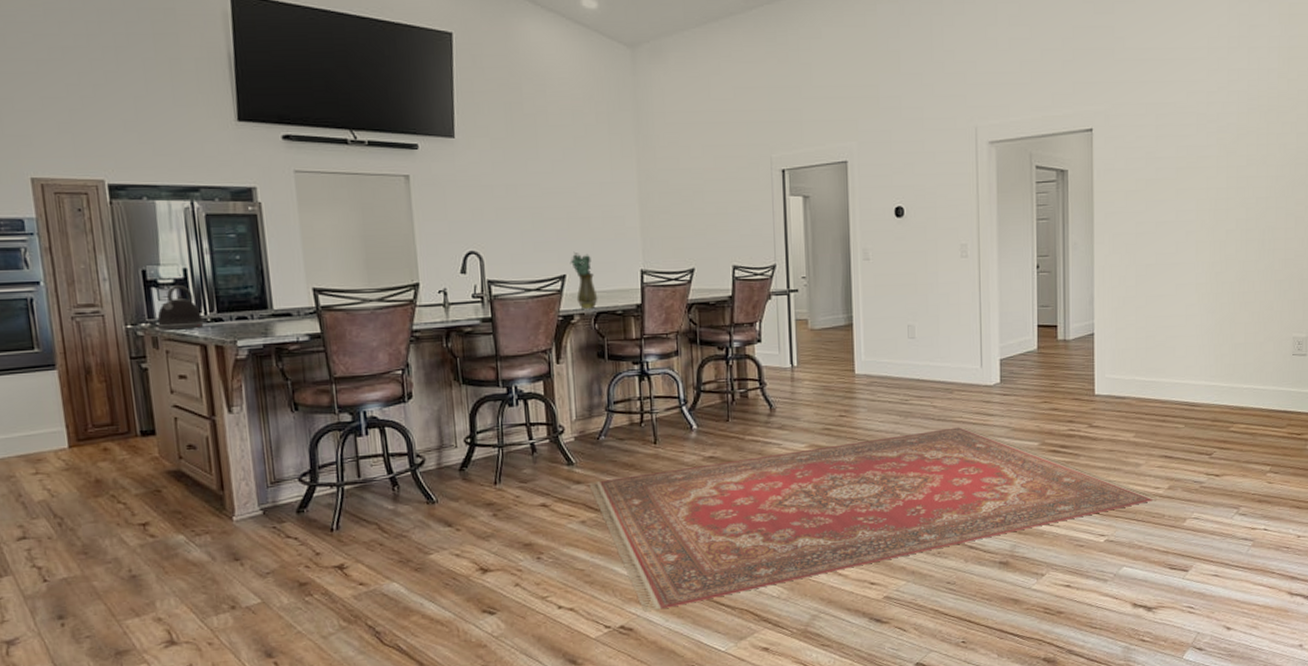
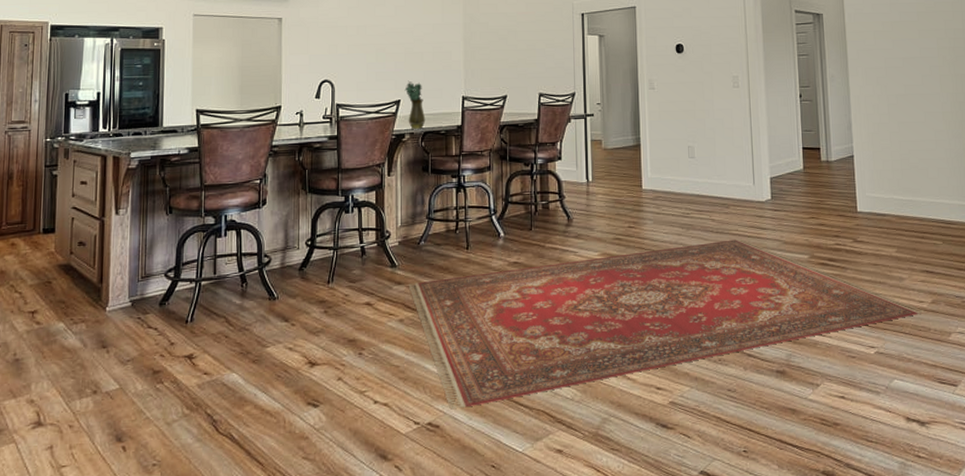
kettle: present [156,285,204,330] -> none [70,106,107,143]

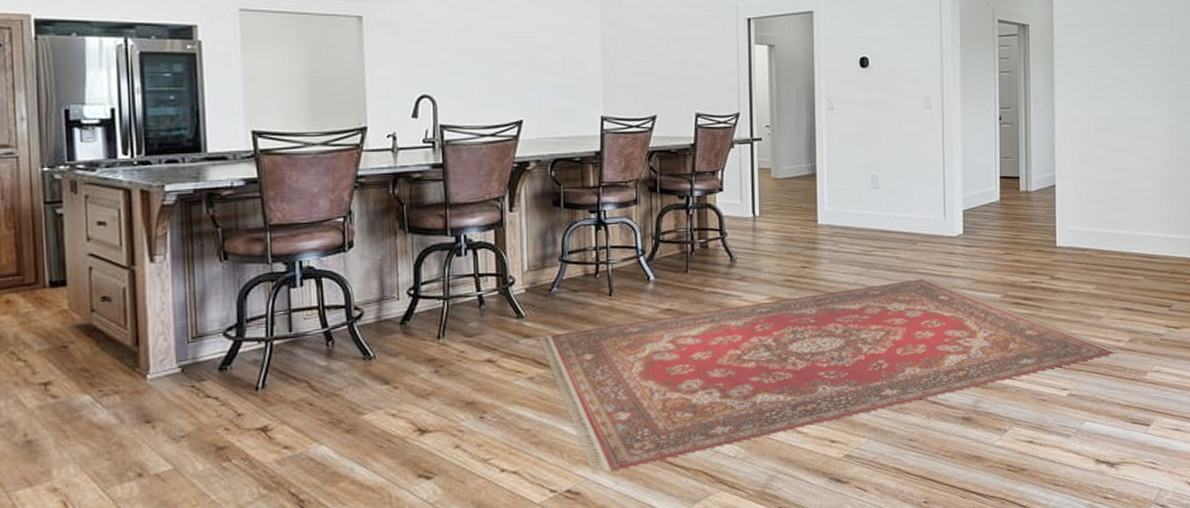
vase: present [404,80,426,129] -> none [527,96,556,156]

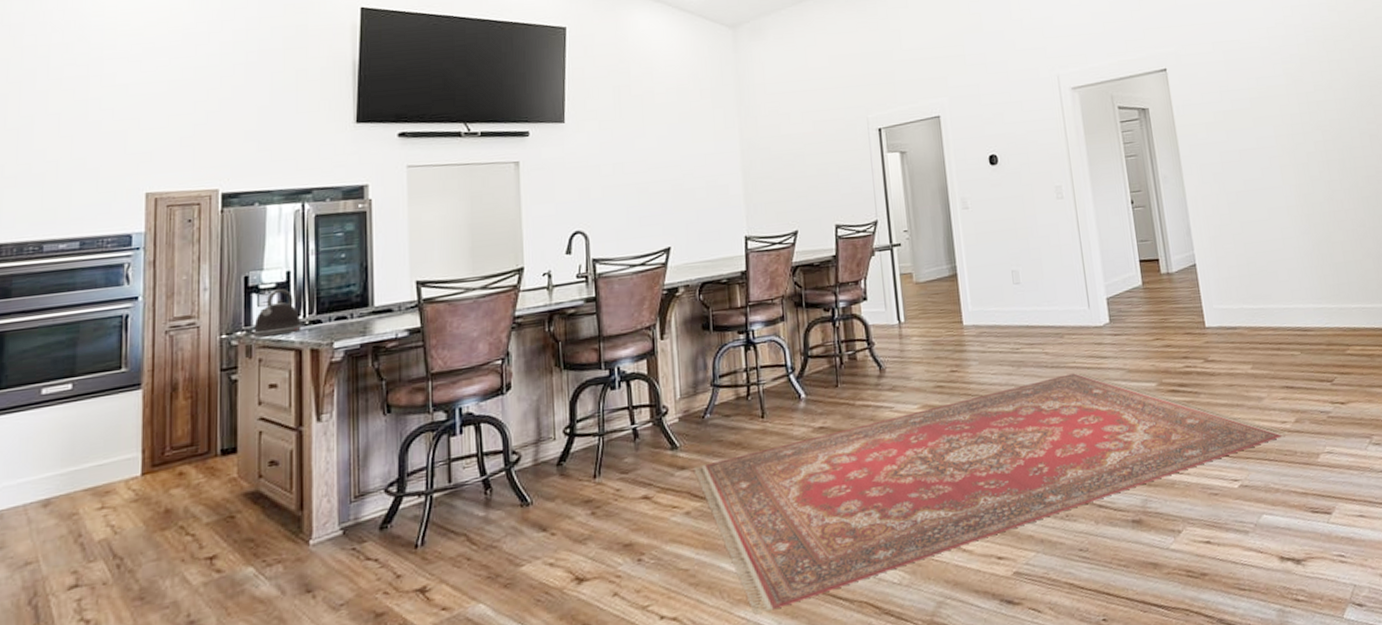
kettle: none [76,126,130,174] -> present [252,289,301,338]

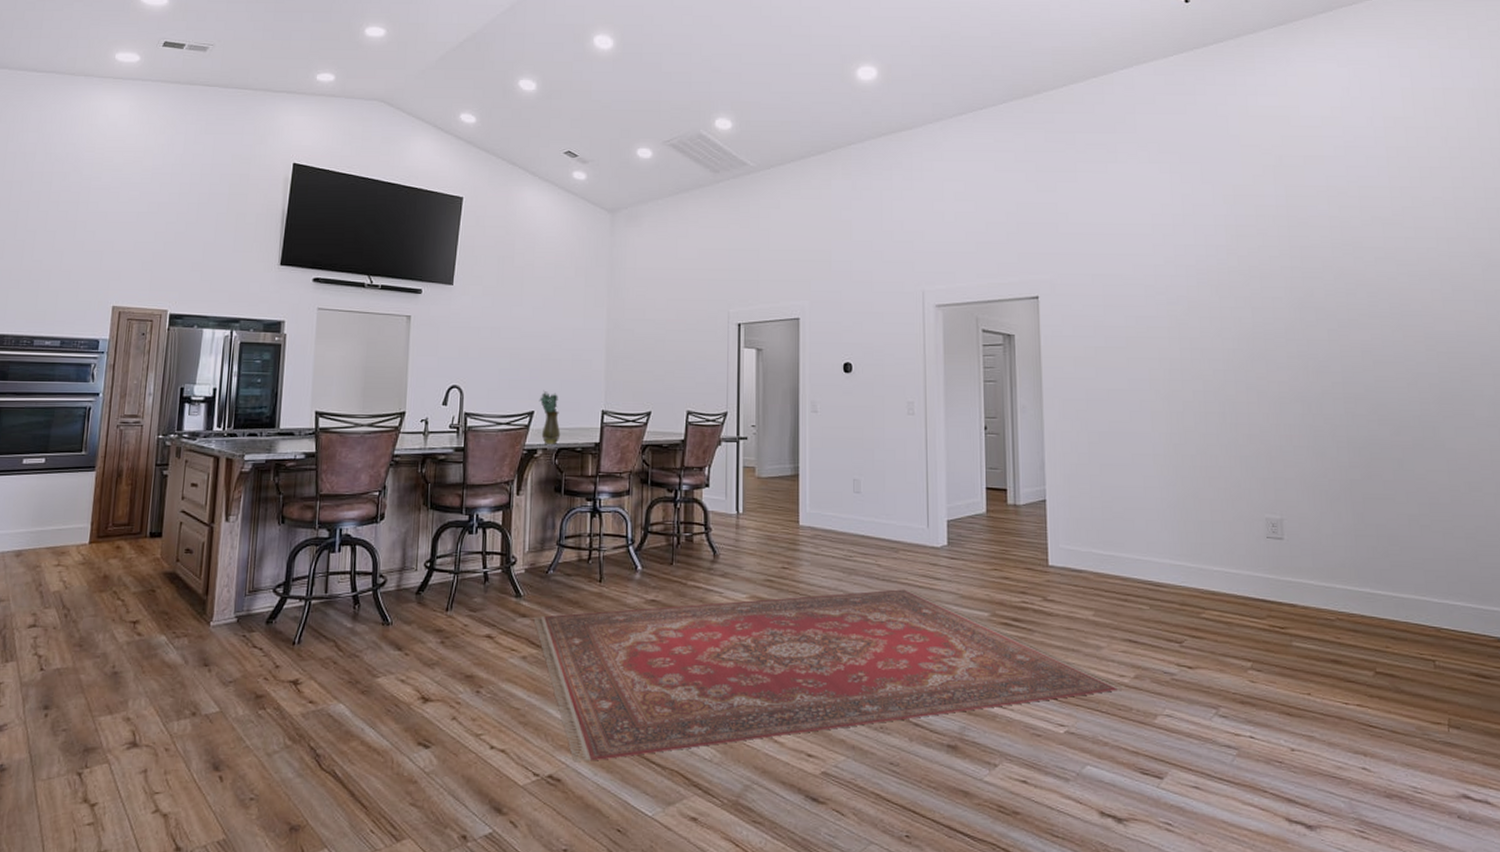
kettle: present [252,289,301,338] -> none [182,402,221,442]
vase: none [674,223,703,281] -> present [539,390,561,444]

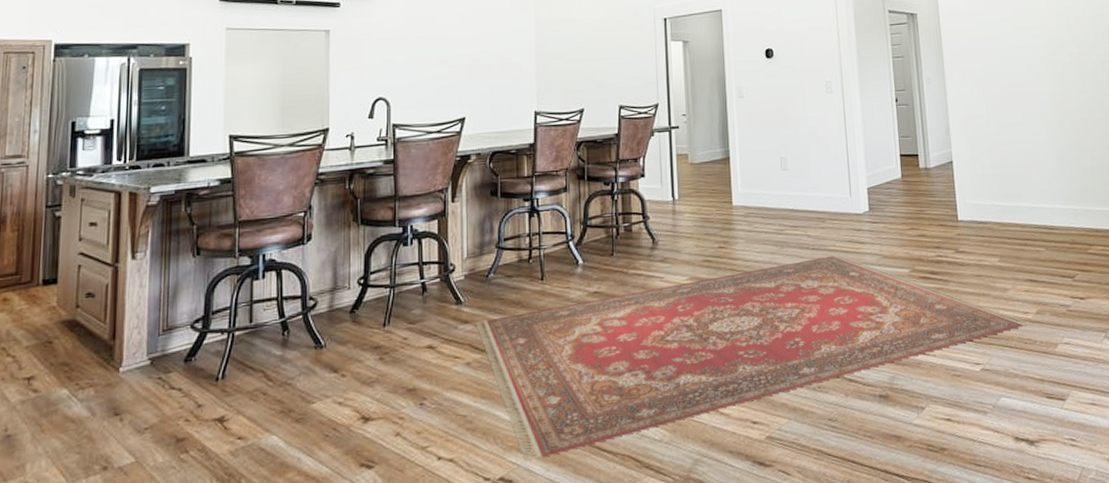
vase: present [539,390,561,444] -> none [470,95,494,149]

